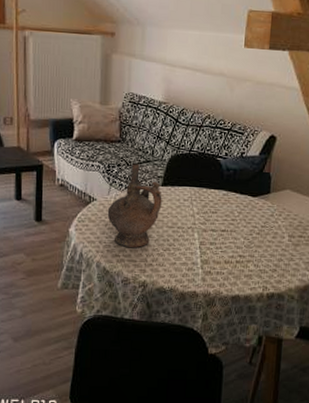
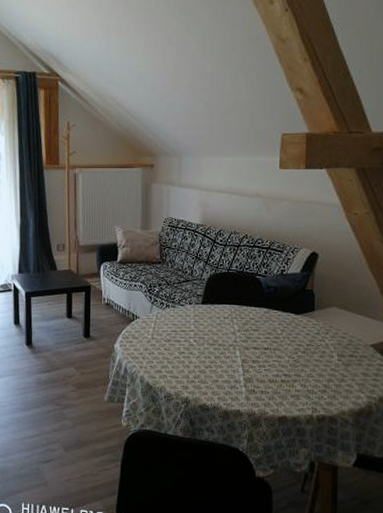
ceremonial vessel: present [107,163,162,248] -> none [149,283,202,365]

